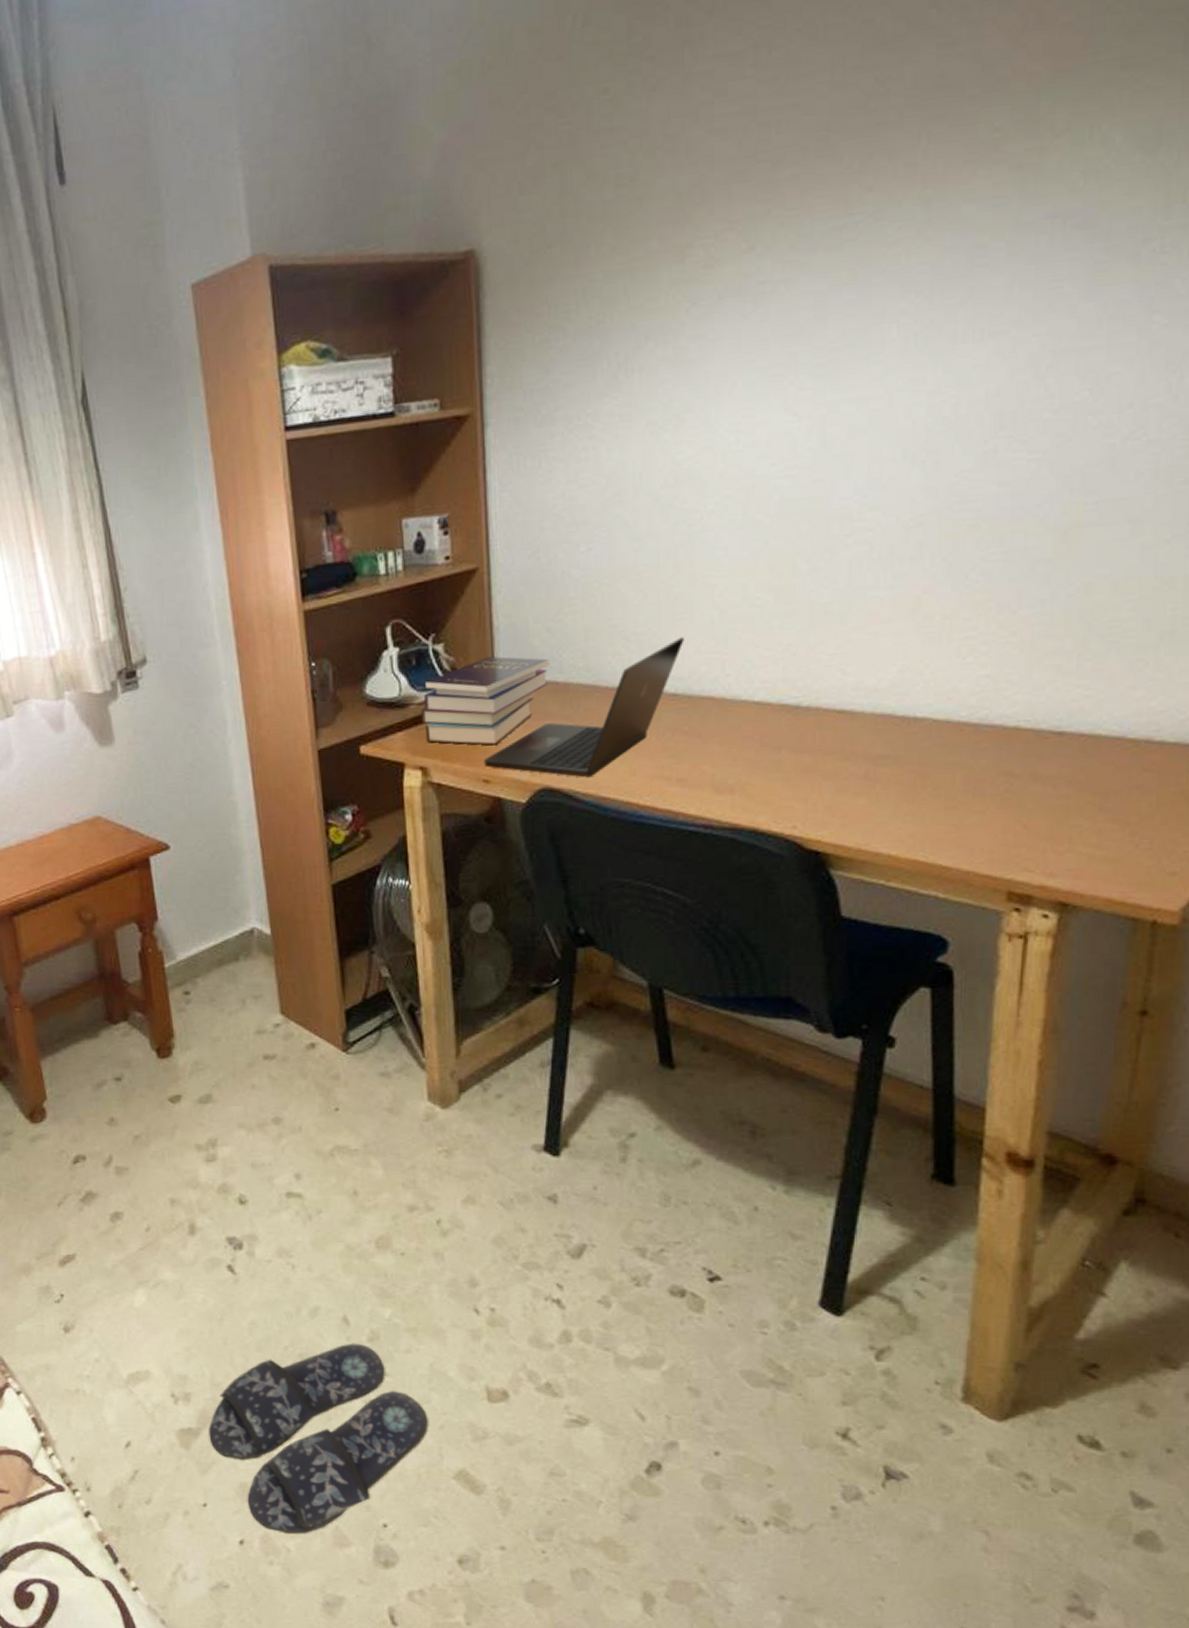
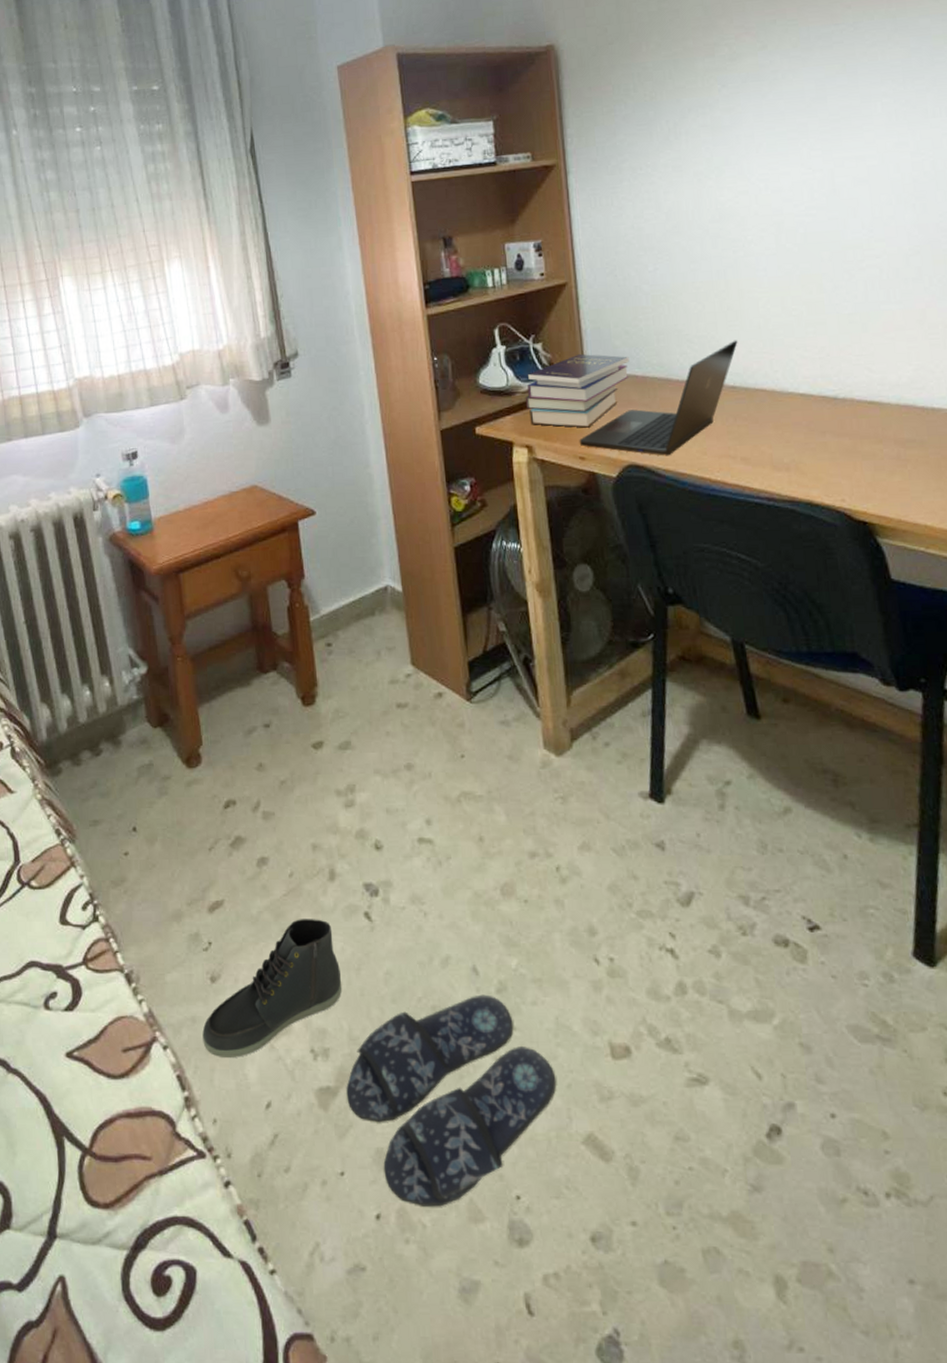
sneaker: none [57,1272,203,1402] -> present [202,919,341,1057]

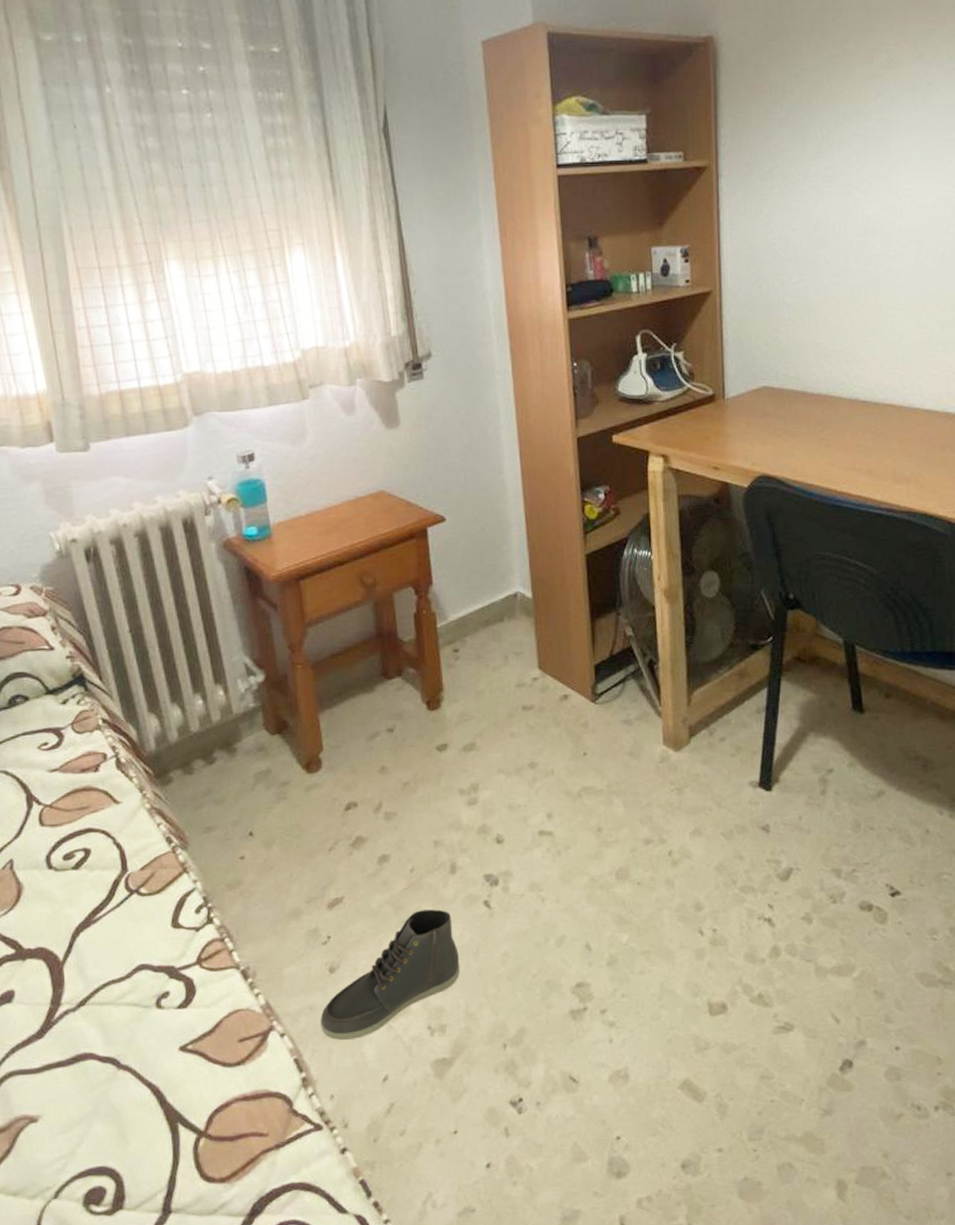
slippers: present [346,994,556,1207] -> none [461,967,658,1153]
books: present [525,353,629,428] -> none [663,364,768,438]
laptop: present [579,340,738,456] -> none [714,355,872,468]

